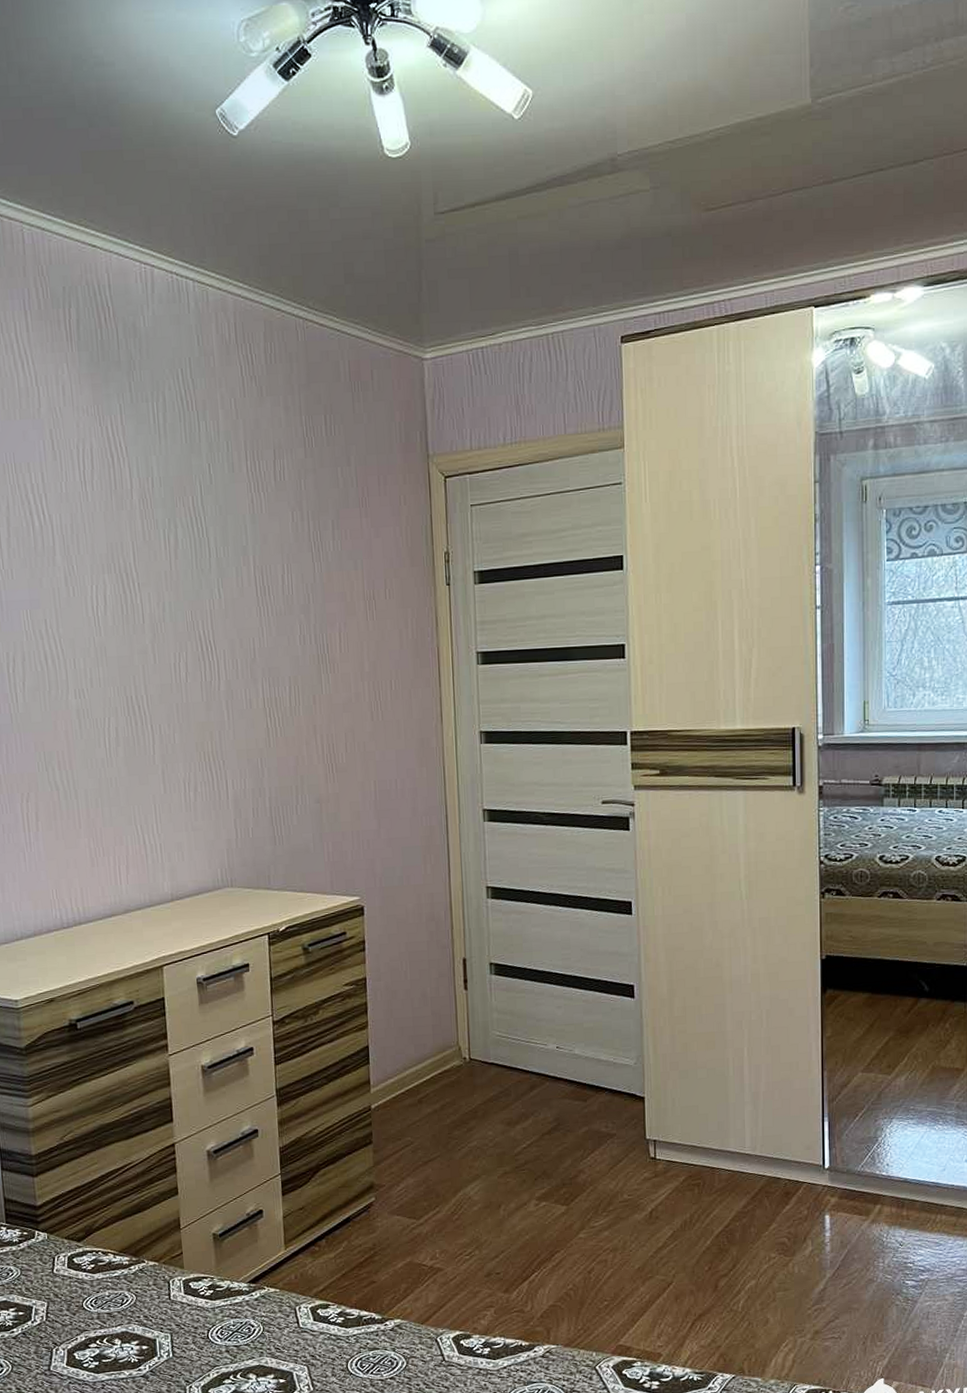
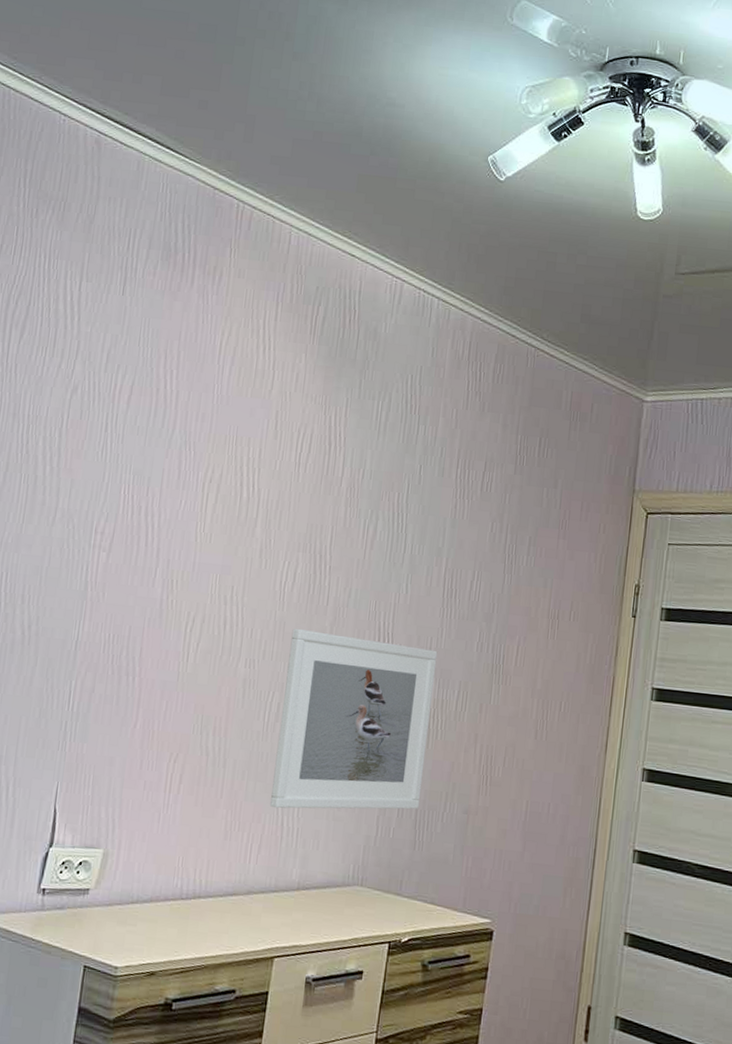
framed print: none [114,650,273,829] -> present [270,629,438,810]

